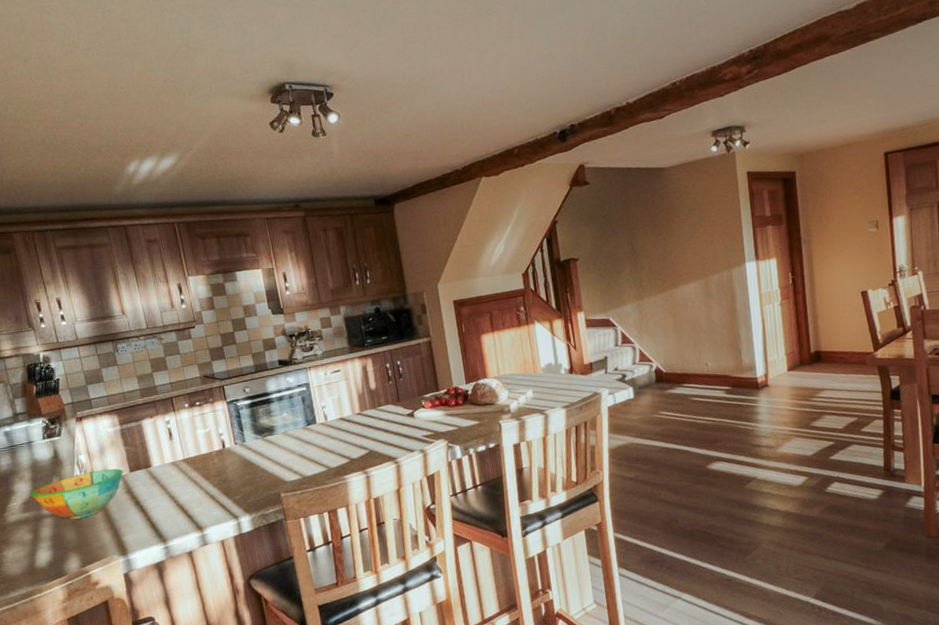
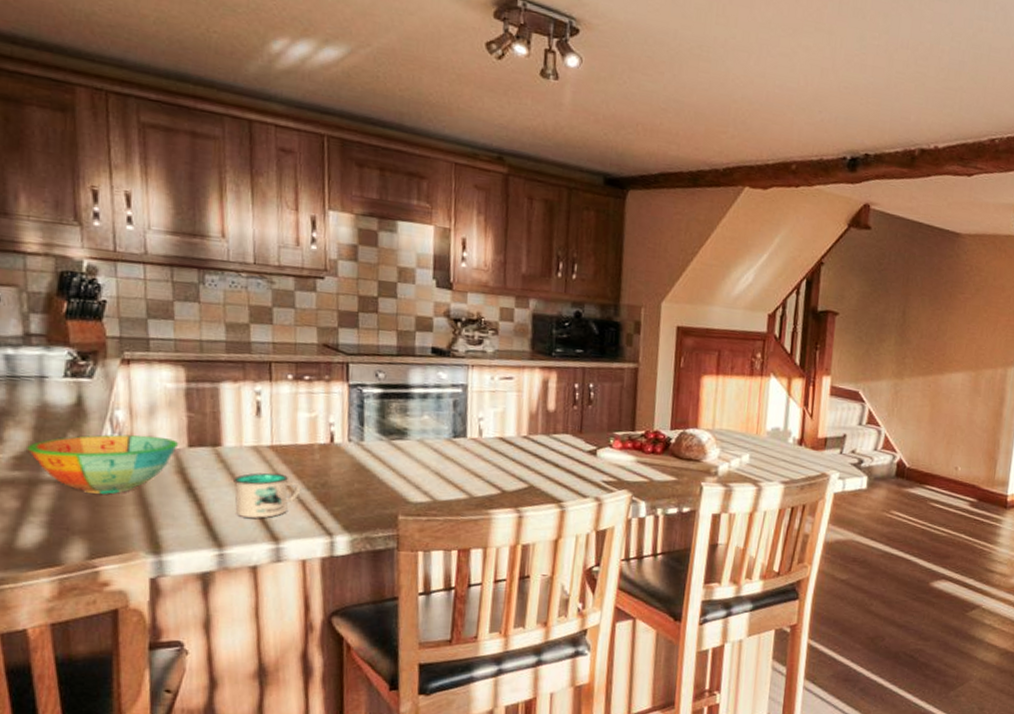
mug: none [164,478,210,516] -> present [233,472,301,518]

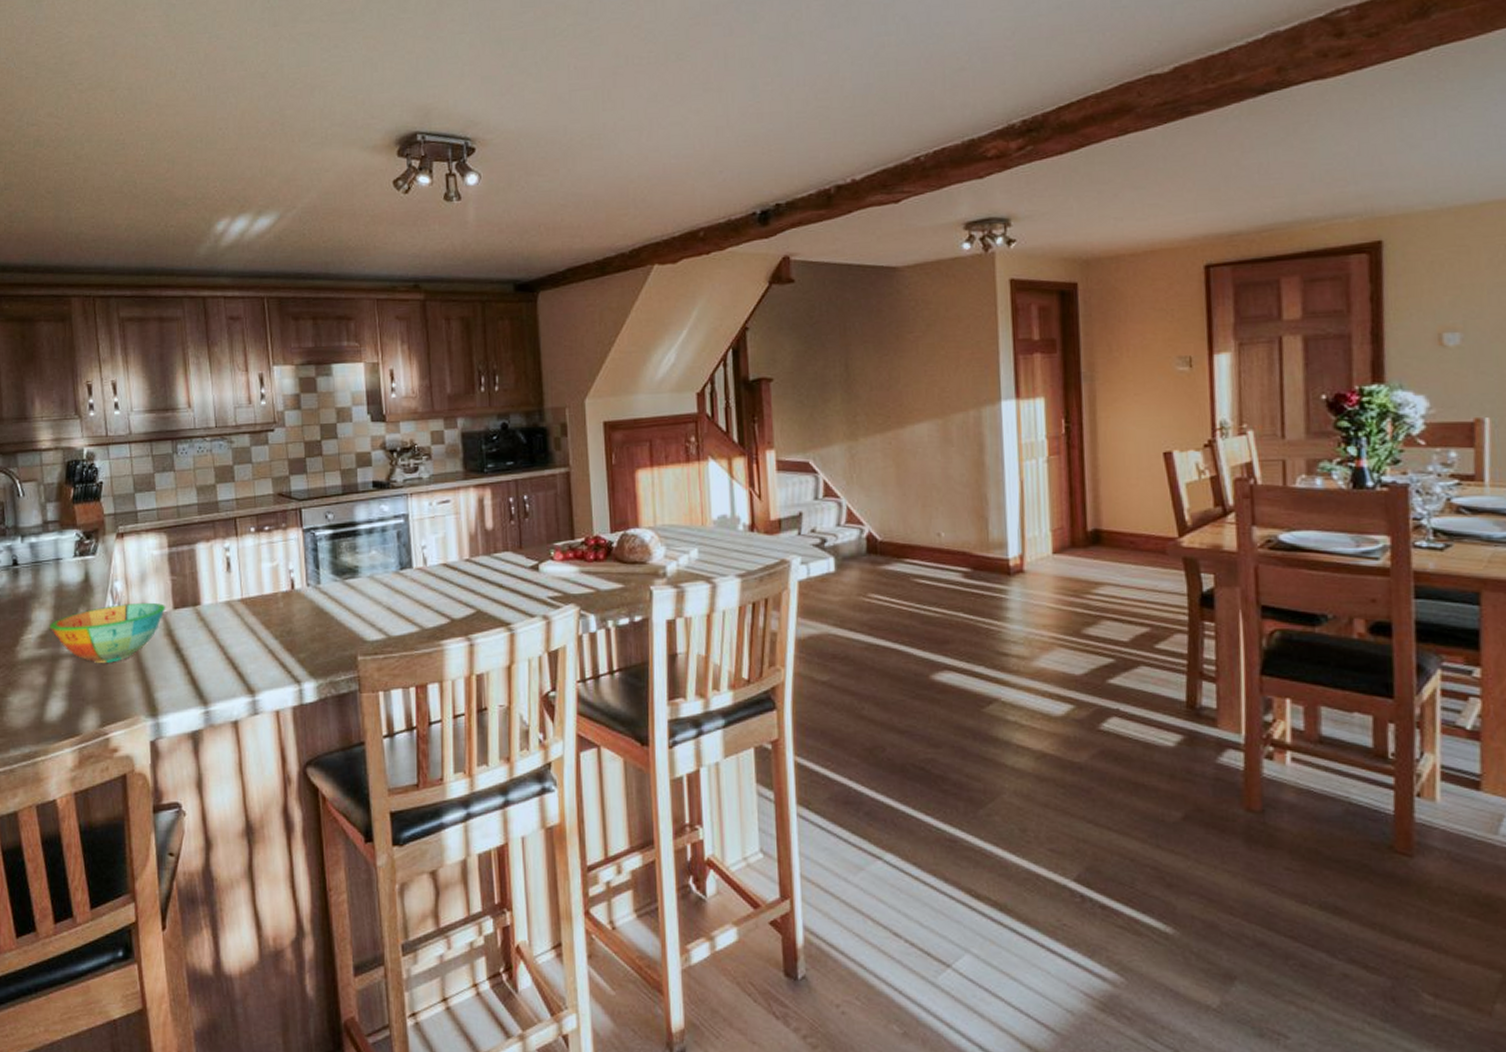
mug: present [233,472,301,518] -> none [213,625,270,672]

